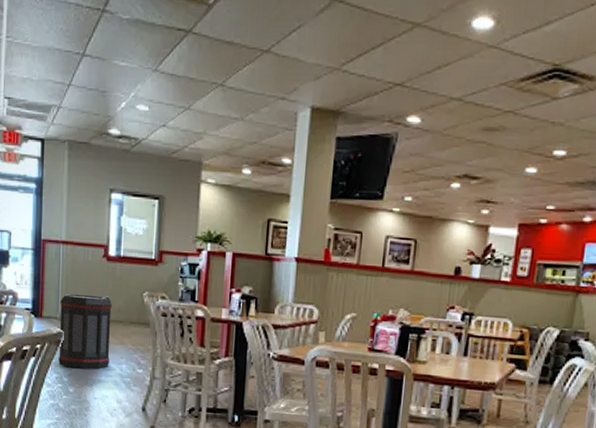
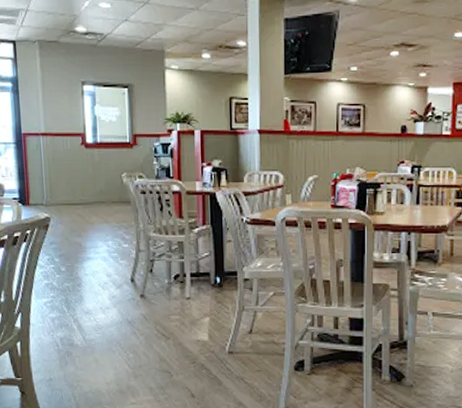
trash can: present [58,294,112,370] -> none [45,180,97,249]

